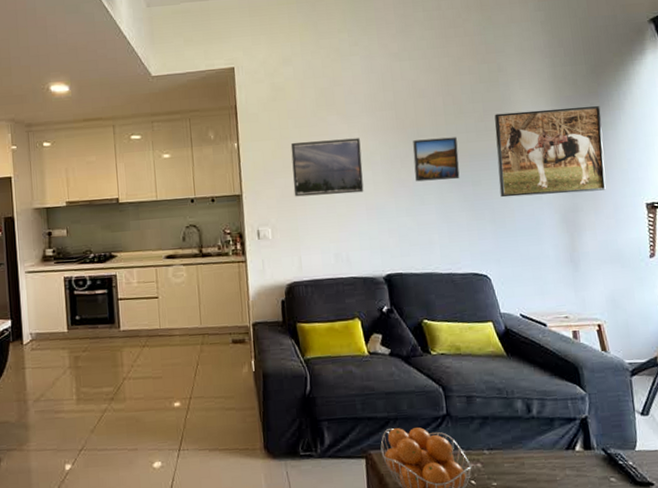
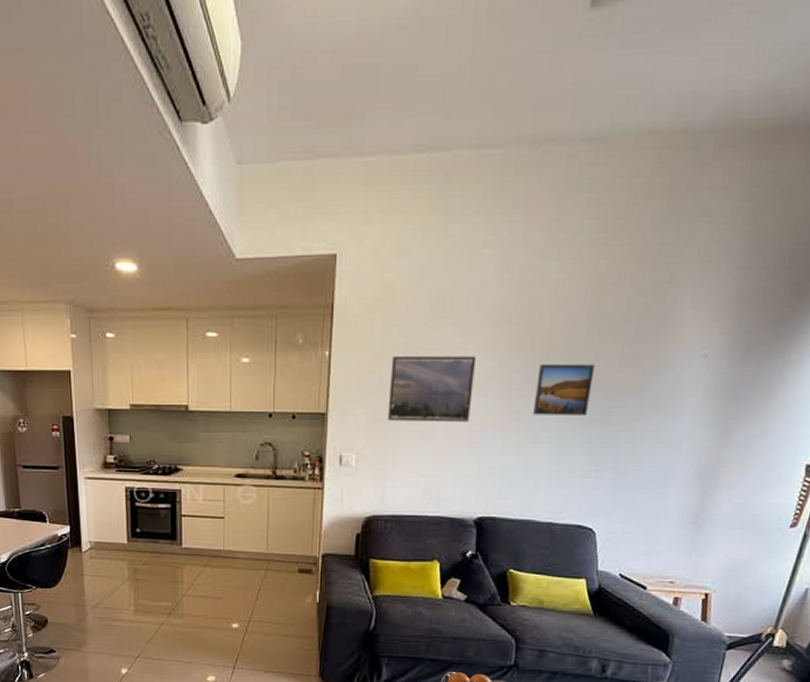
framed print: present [494,106,606,198] -> none [631,338,788,444]

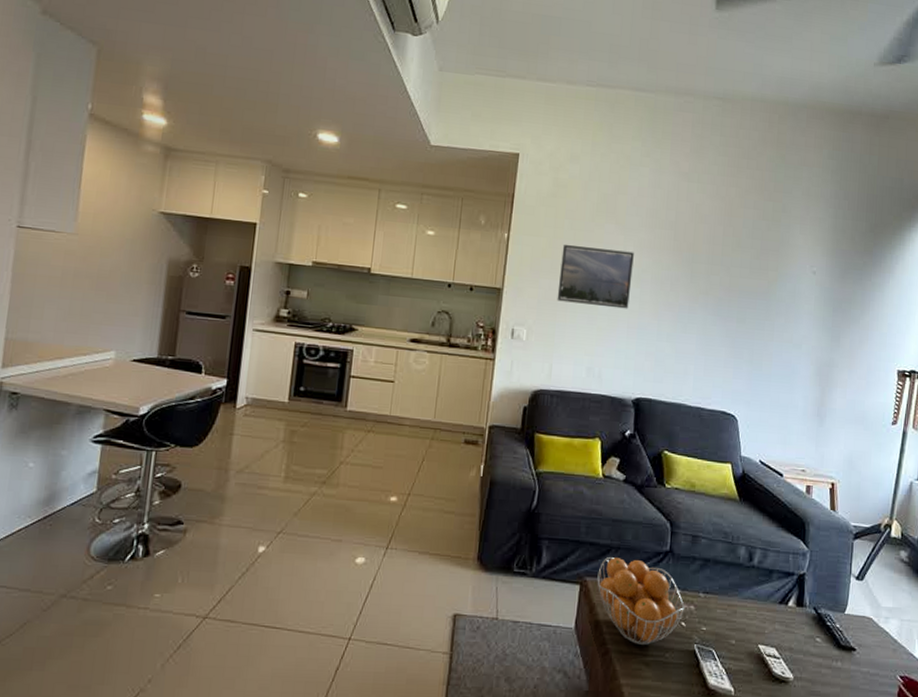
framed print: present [533,364,595,416] -> none [682,265,730,313]

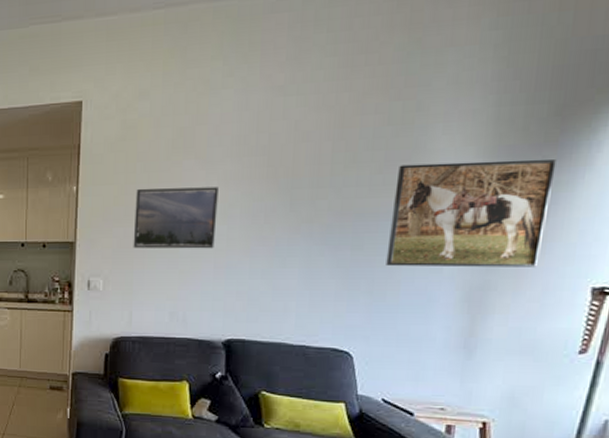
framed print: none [762,254,872,350] -> present [386,160,557,268]

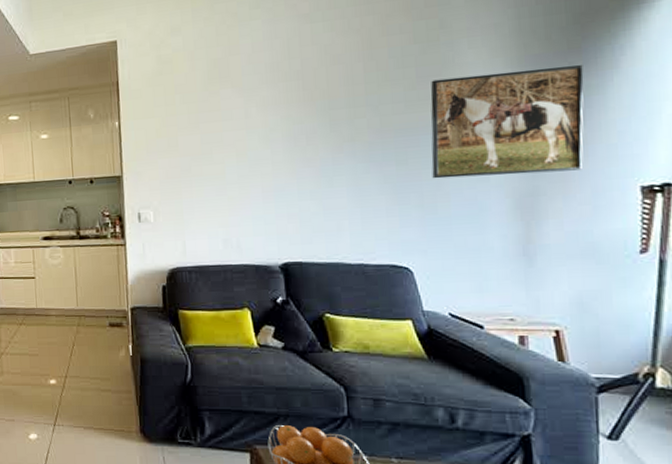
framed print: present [133,187,218,249] -> none [177,113,260,178]

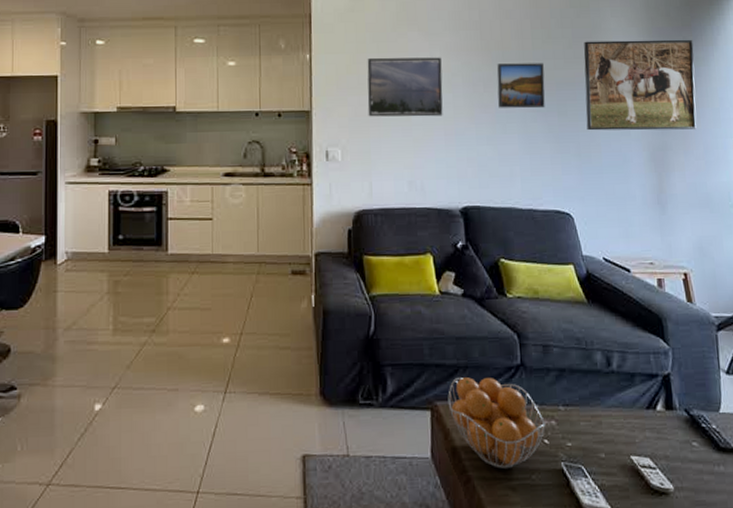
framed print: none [177,113,260,178] -> present [367,57,443,117]
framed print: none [322,108,381,161] -> present [497,63,546,109]

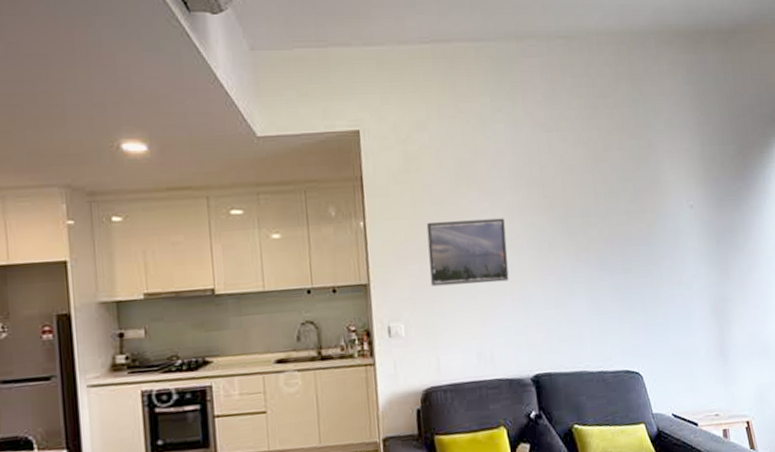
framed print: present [497,63,546,109] -> none [561,219,611,269]
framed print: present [583,39,697,131] -> none [645,189,753,287]

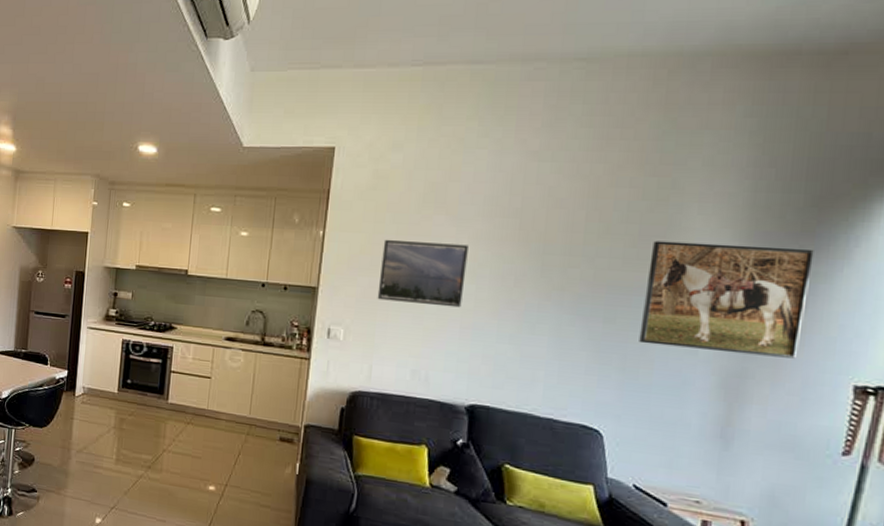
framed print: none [645,189,753,287] -> present [639,241,814,359]

